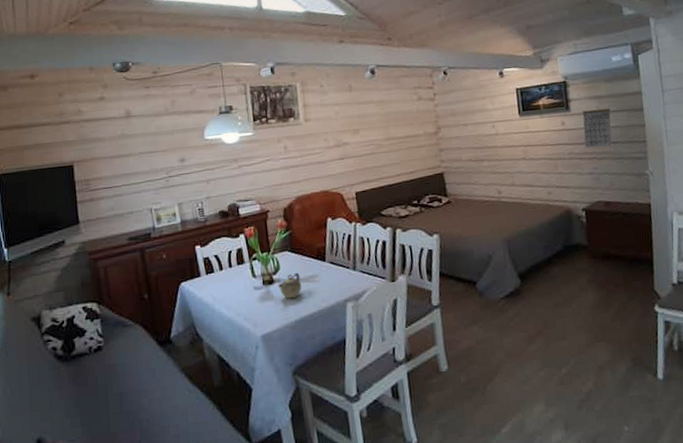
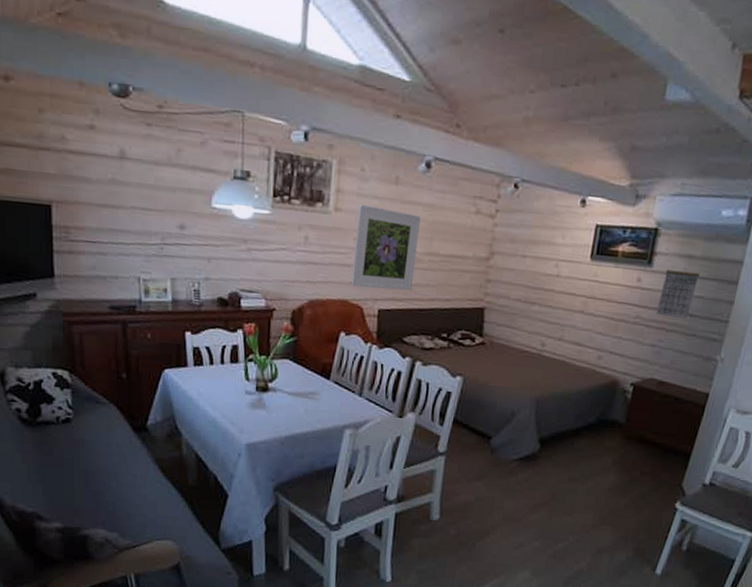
teapot: present [278,272,302,299] -> none [273,385,299,412]
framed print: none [323,111,380,178] -> present [351,204,421,291]

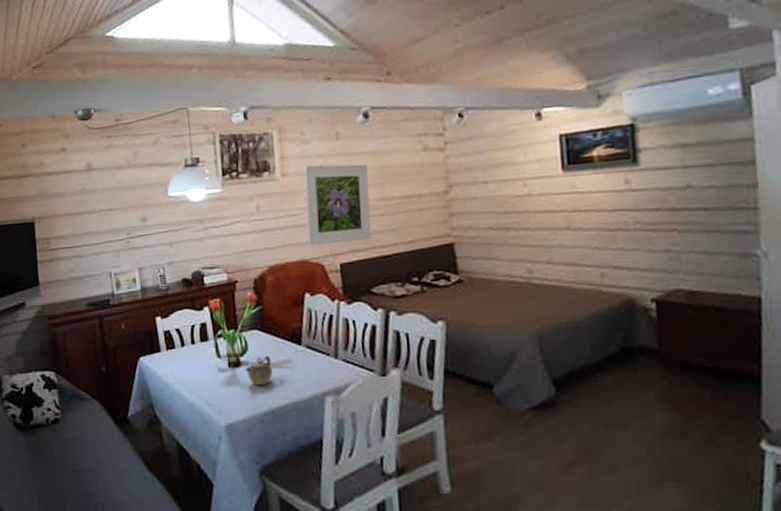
teapot: none [273,385,299,412] -> present [246,355,273,386]
calendar: present [655,269,700,320] -> none [657,160,703,216]

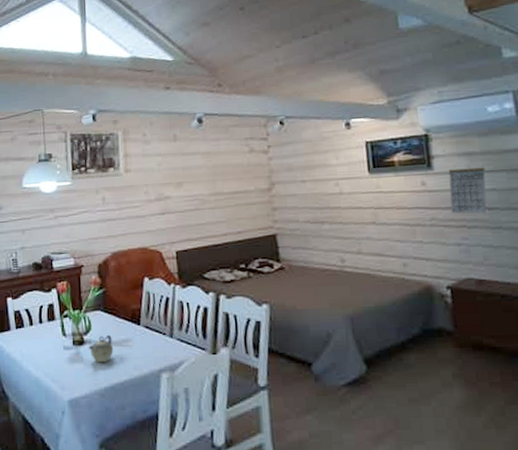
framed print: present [304,164,371,246] -> none [145,162,204,234]
calendar: none [657,160,703,216] -> present [448,167,487,214]

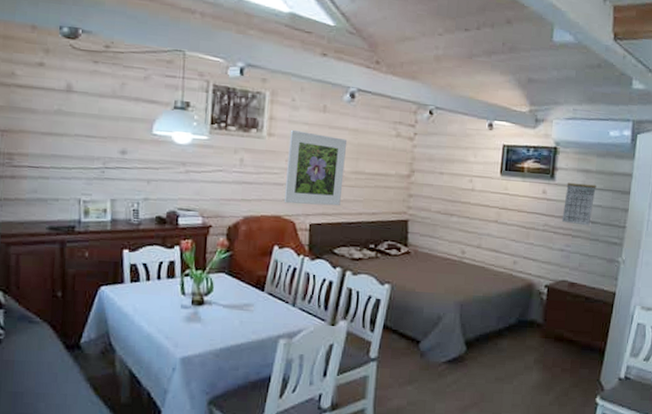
teapot: present [89,334,114,363] -> none [208,297,234,325]
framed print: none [145,162,204,234] -> present [283,129,348,206]

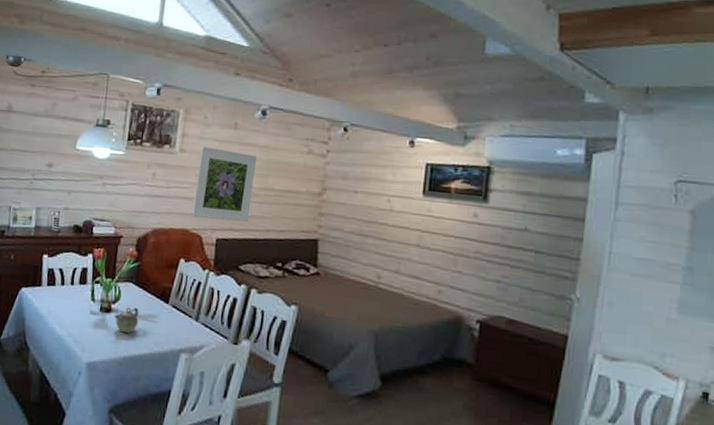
teapot: none [208,297,234,325] -> present [115,307,139,334]
calendar: present [561,182,597,226] -> none [497,206,541,256]

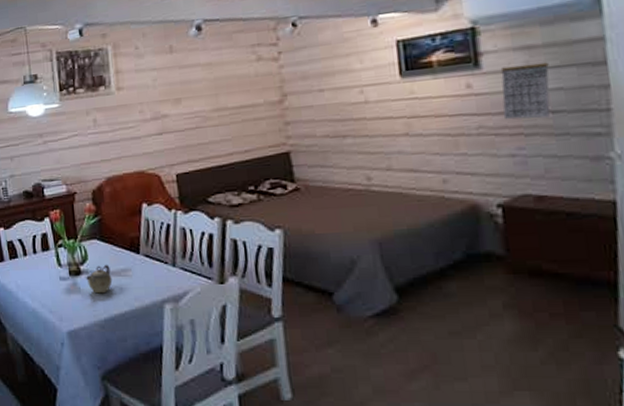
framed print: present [191,145,257,222] -> none [138,76,206,157]
calendar: none [497,206,541,256] -> present [500,62,551,120]

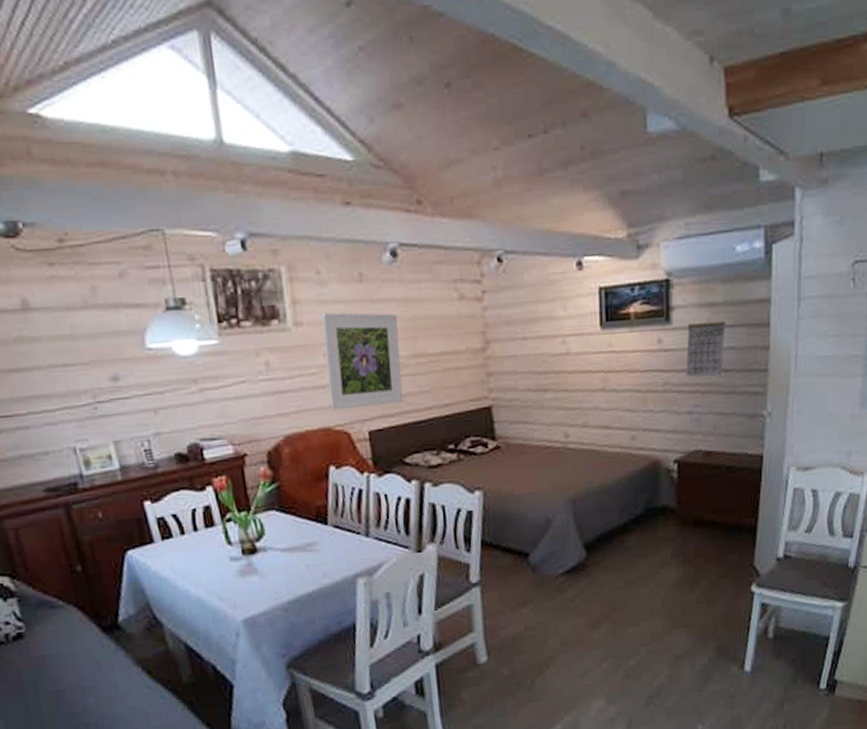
teapot: present [86,264,113,294] -> none [263,538,296,574]
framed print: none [138,76,206,157] -> present [321,312,403,411]

